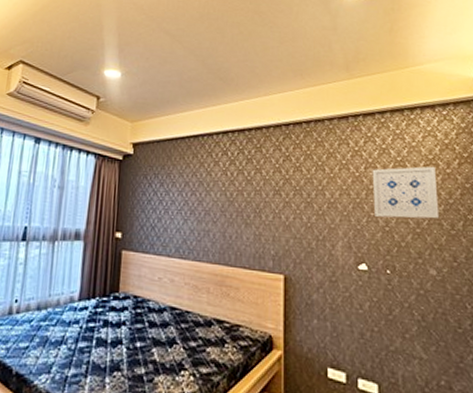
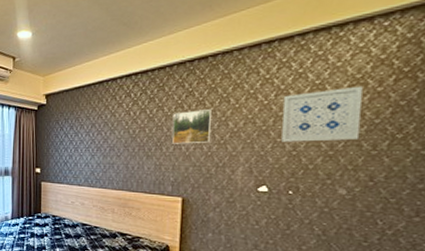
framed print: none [270,176,310,213] -> present [171,110,213,144]

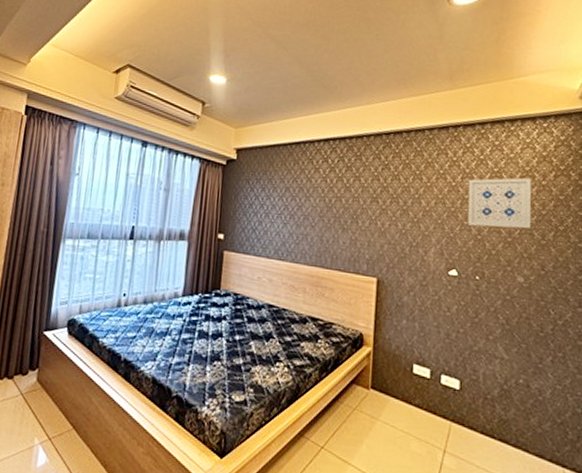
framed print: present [171,110,213,144] -> none [367,184,407,220]

